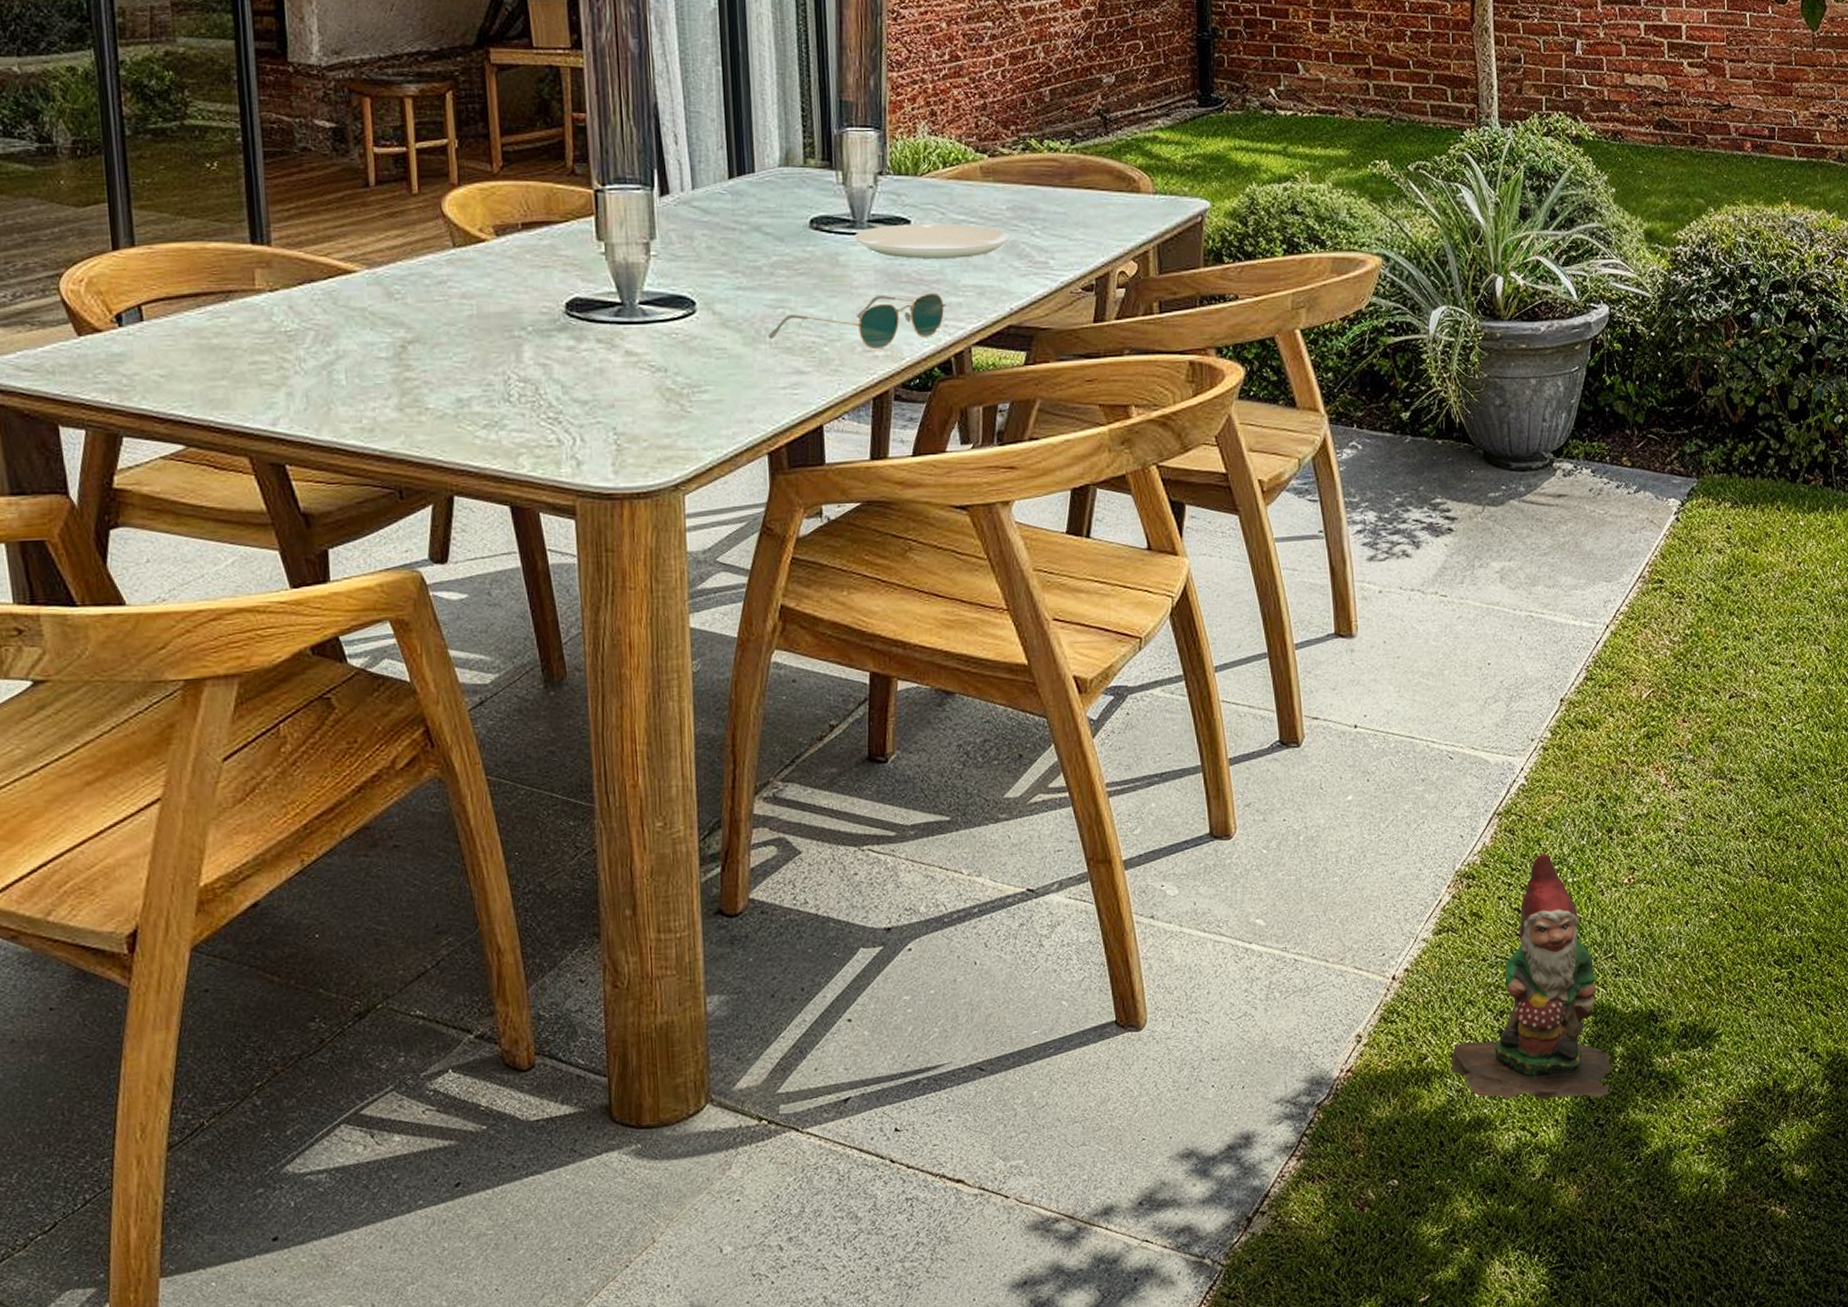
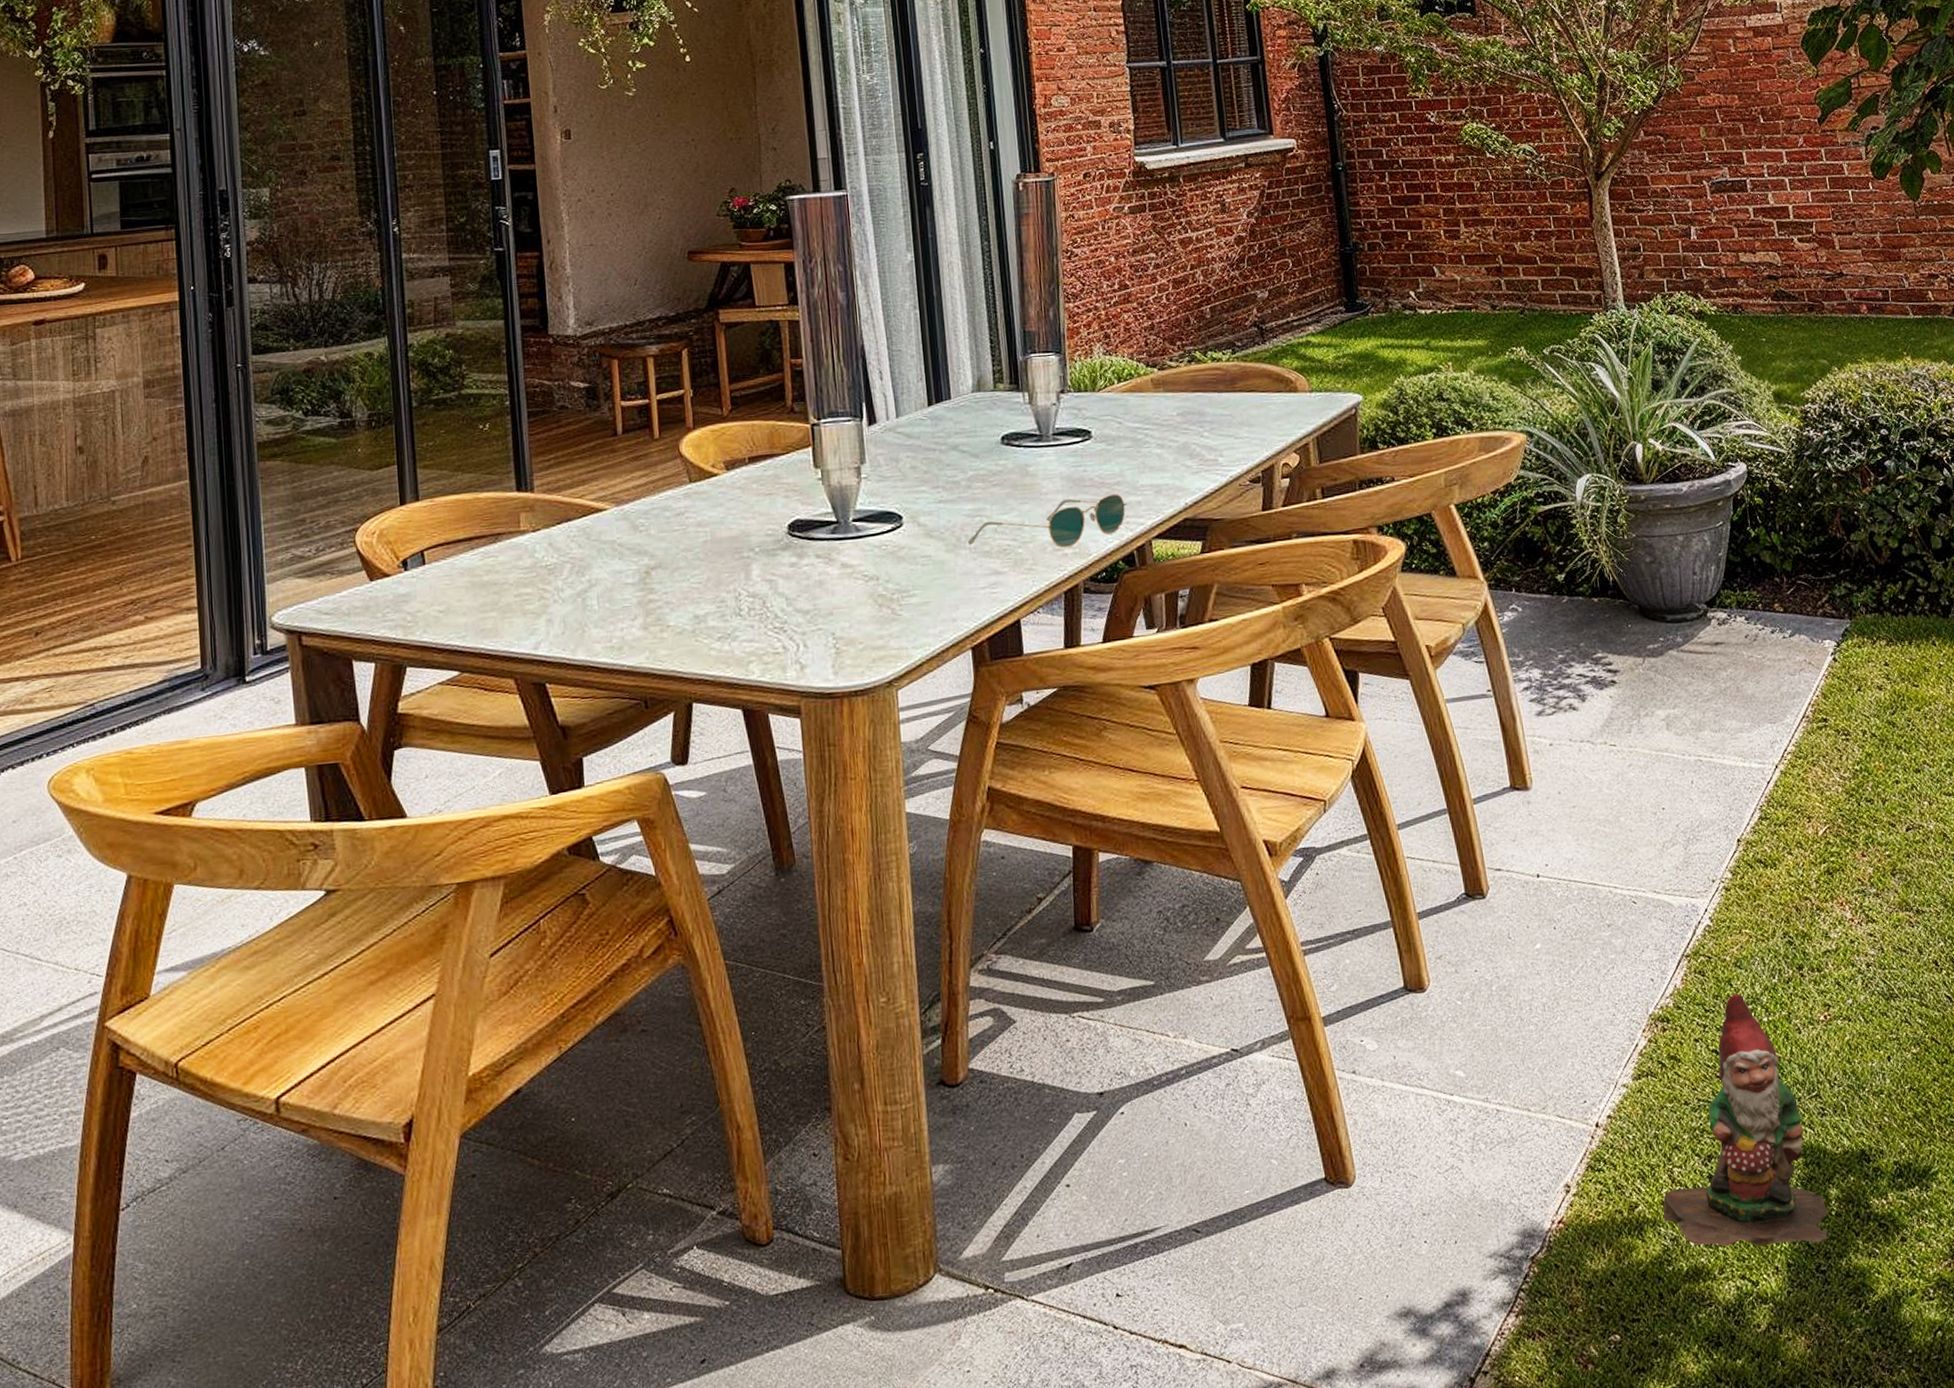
plate: present [854,223,1010,259] -> none [1041,431,1182,465]

